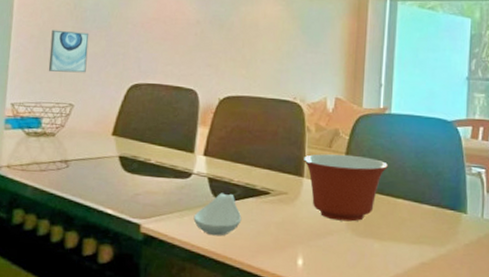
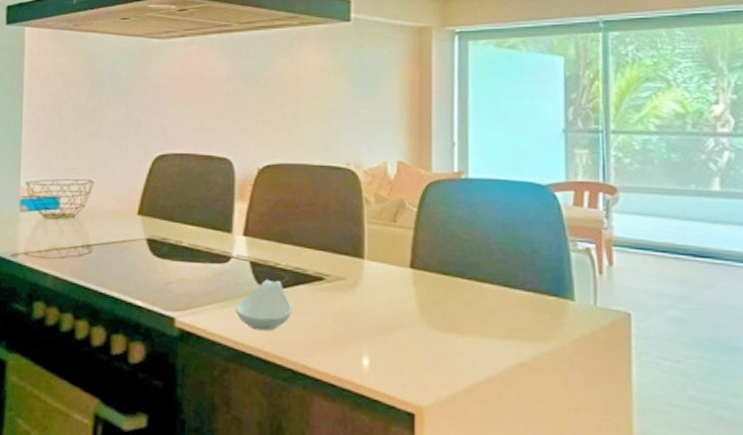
wall art: present [48,30,89,73] -> none [64,97,107,145]
mixing bowl: present [302,154,389,222] -> none [362,229,470,312]

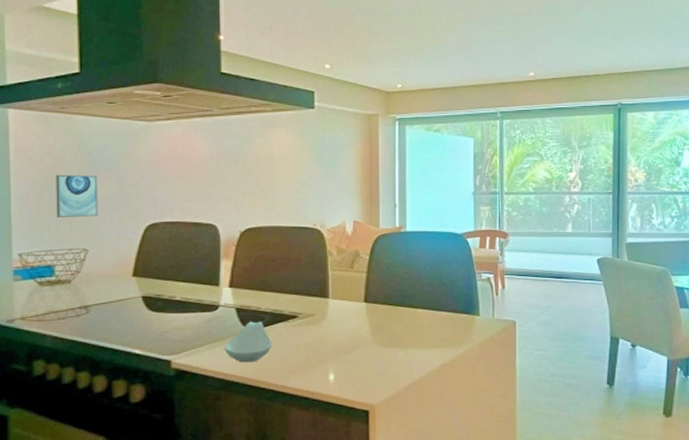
wall art: none [64,97,107,145] -> present [56,174,98,217]

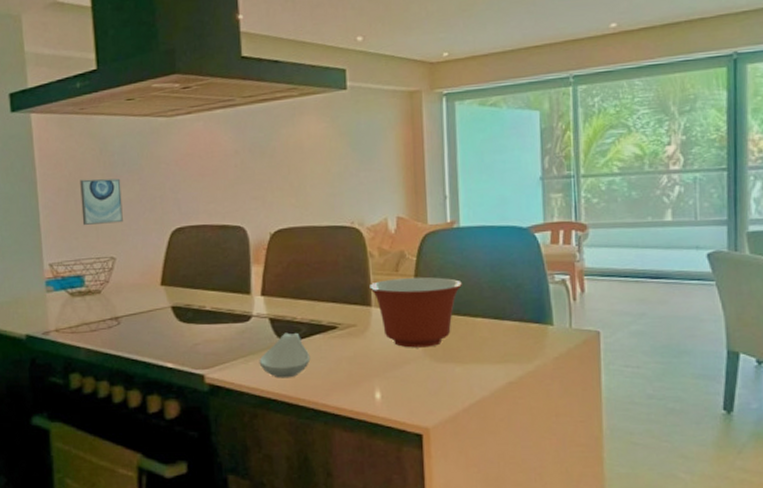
mixing bowl: none [327,273,408,335] -> present [368,277,463,348]

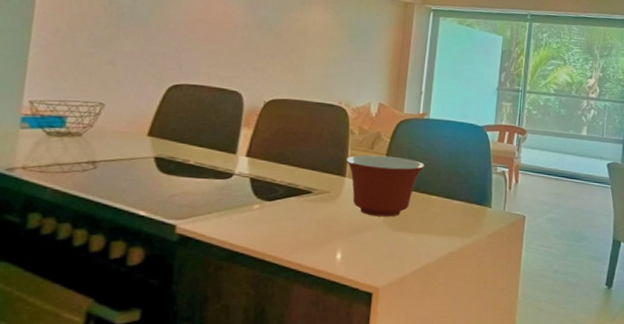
wall art: present [80,178,123,225] -> none [76,25,126,72]
spoon rest: present [259,332,311,378] -> none [233,192,283,235]

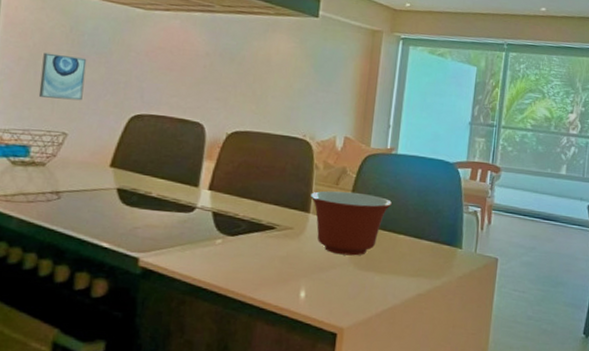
wall art: none [76,25,126,72] -> present [38,52,87,101]

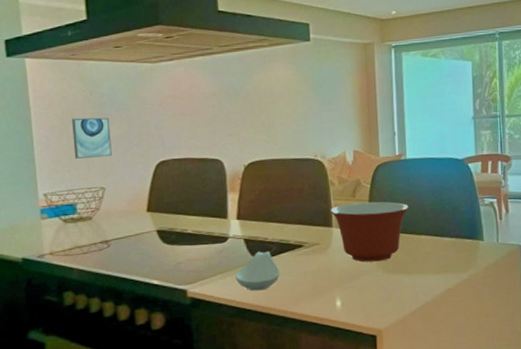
spoon rest: none [195,227,246,270] -> present [235,251,280,291]

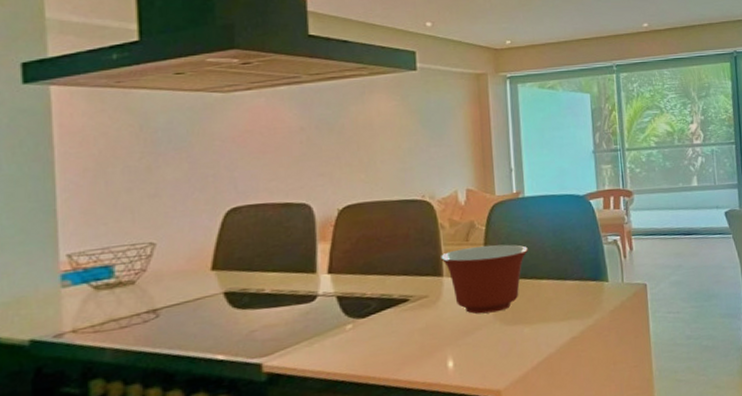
wall art: present [72,117,112,159] -> none [113,157,167,208]
spoon rest: present [235,251,280,291] -> none [325,309,381,358]

